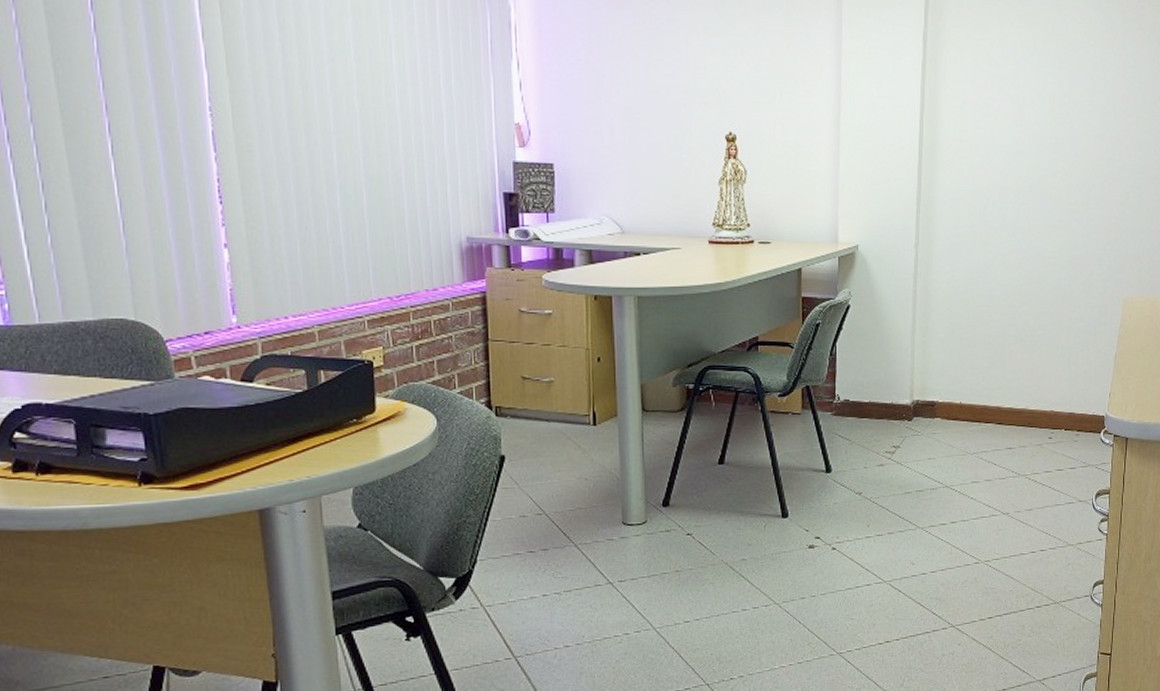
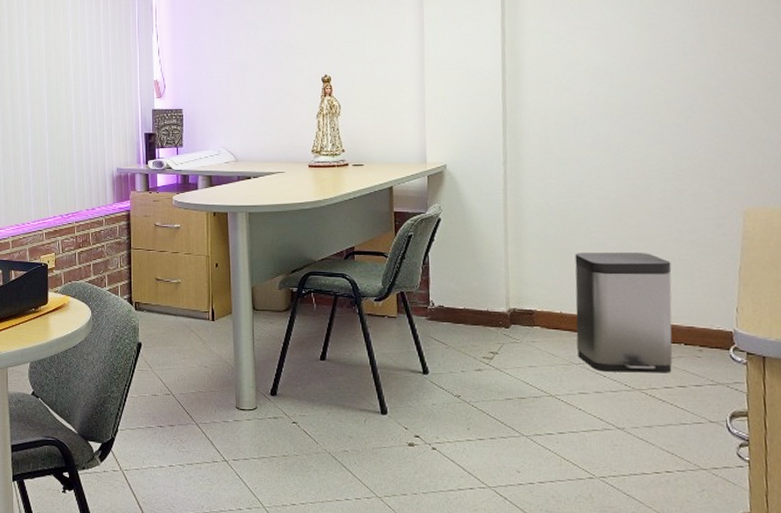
pedal bin: none [973,341,1060,460] -> present [574,253,673,373]

